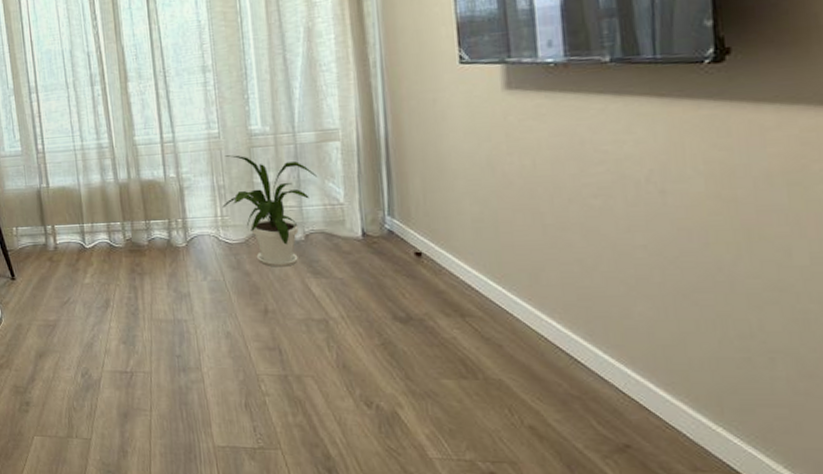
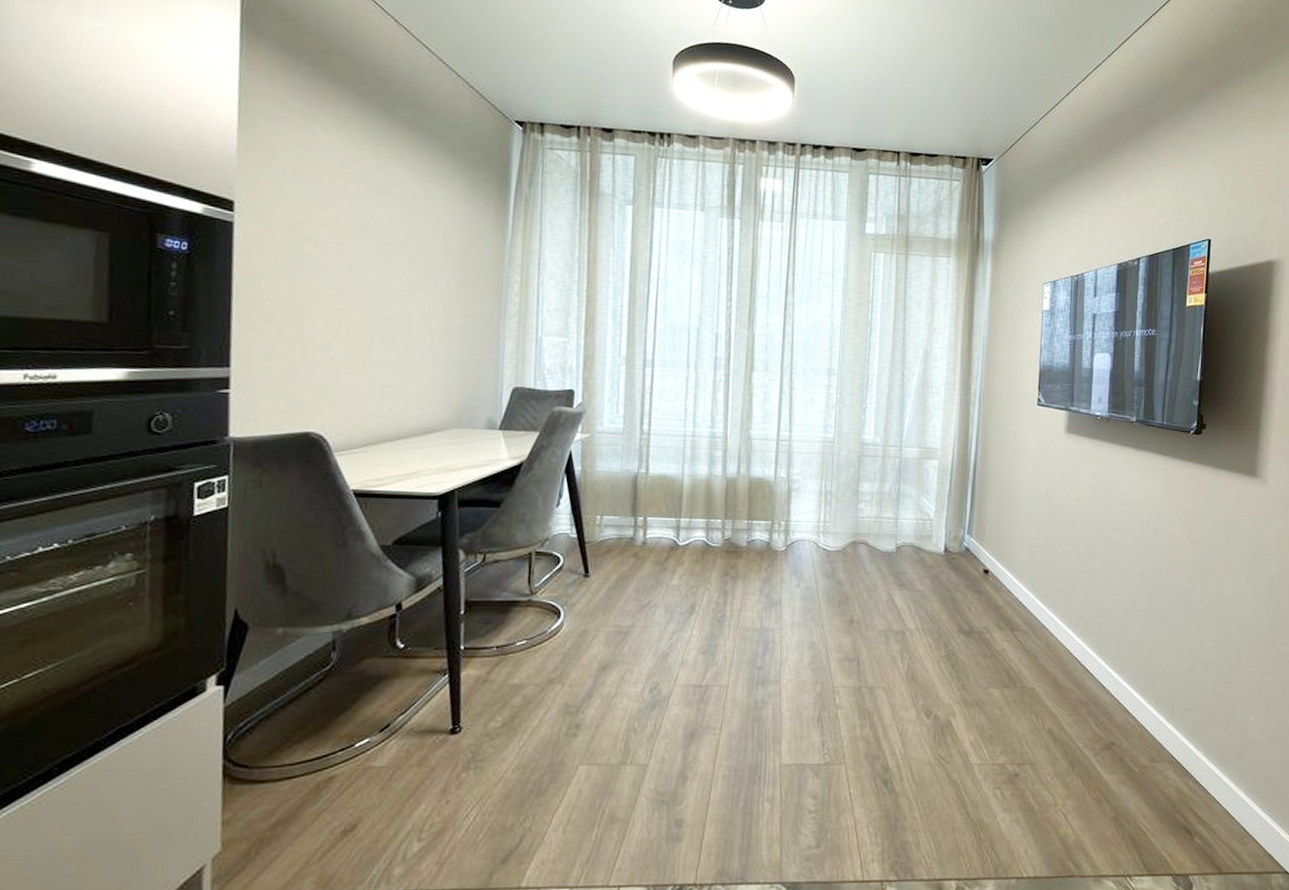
house plant: present [222,155,318,267] -> none [826,461,916,577]

